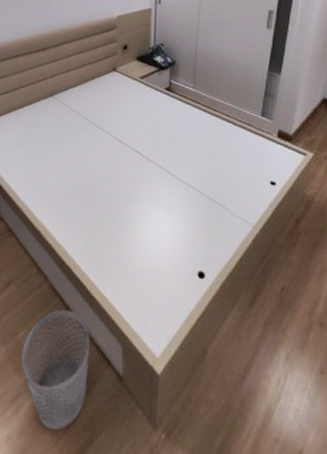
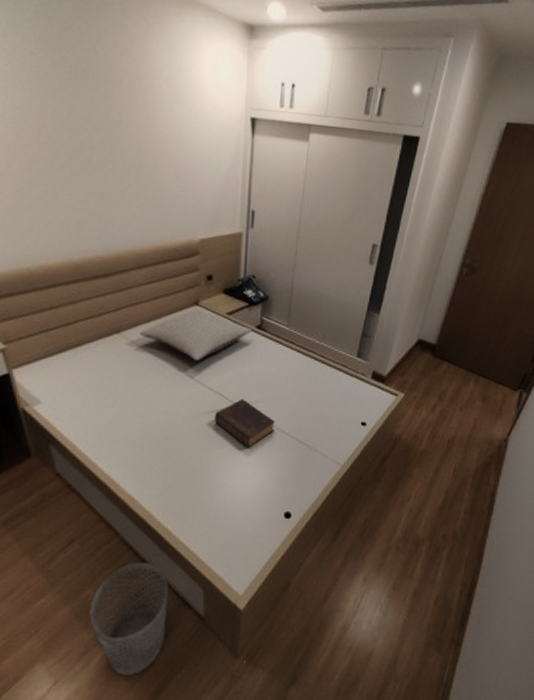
pillow: none [68,74,162,120] -> present [139,308,253,362]
book: none [130,155,186,203] -> present [214,399,276,448]

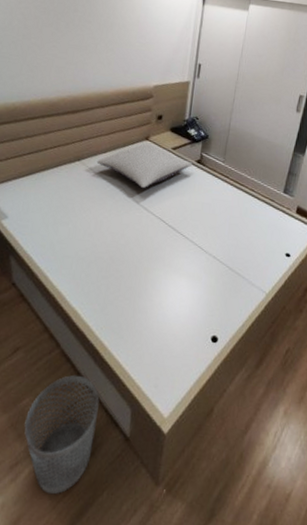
book: present [214,399,276,448] -> none [154,225,209,271]

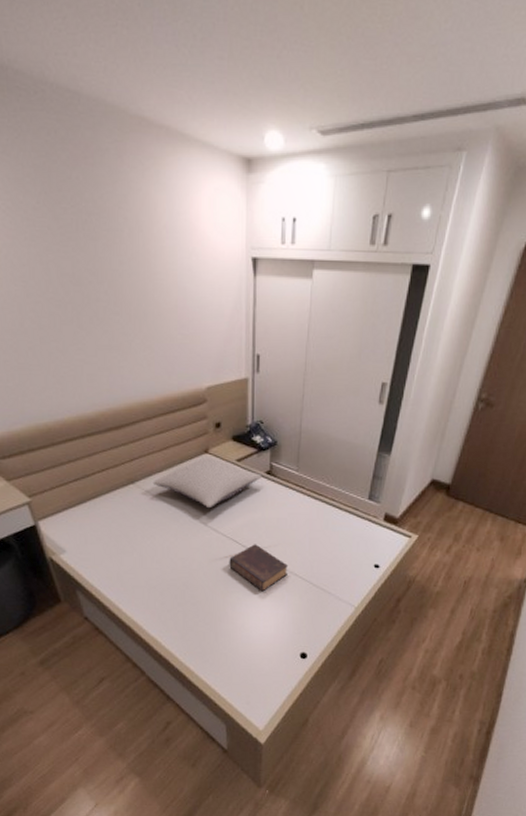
wastebasket: present [24,374,100,495] -> none [123,698,193,801]
book: none [154,225,209,271] -> present [229,544,289,592]

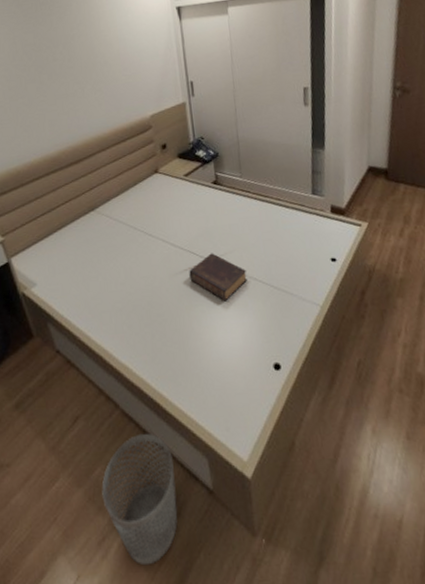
wastebasket: none [123,698,193,801] -> present [101,433,178,566]
pillow: present [153,456,262,509] -> none [111,175,210,225]

